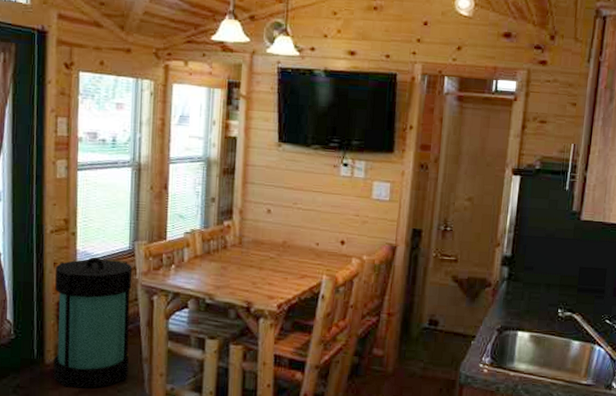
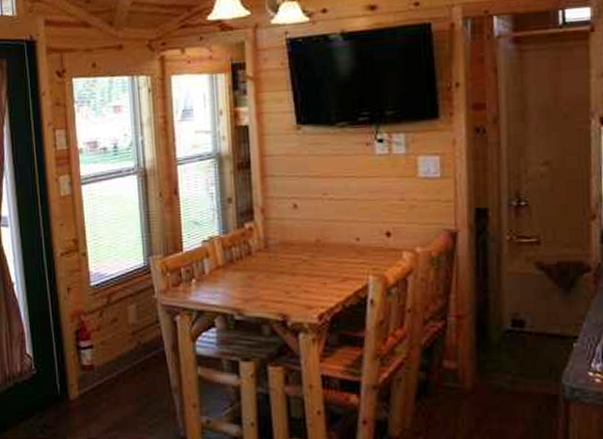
lantern: present [53,257,132,388] -> none [69,277,159,425]

